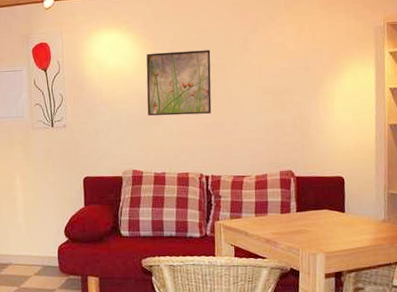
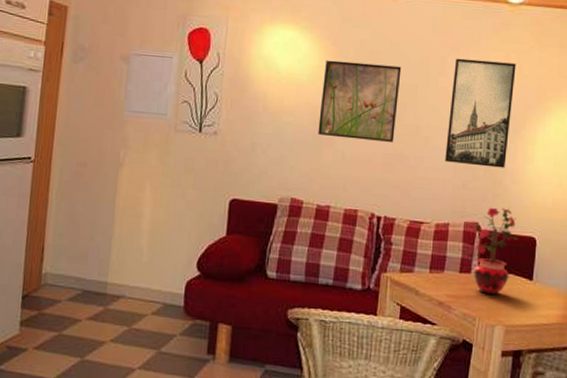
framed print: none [255,32,310,124] -> present [445,58,516,168]
potted plant: none [284,154,329,229] -> present [469,207,519,295]

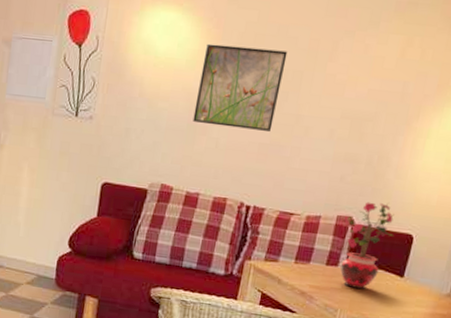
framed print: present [445,58,516,168] -> none [324,42,419,162]

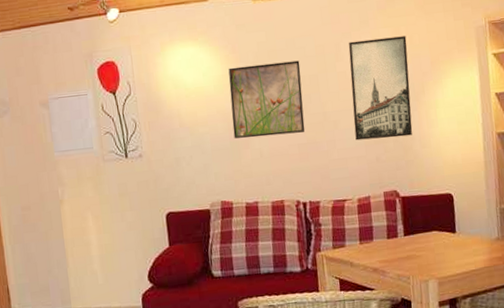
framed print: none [324,42,419,162] -> present [348,36,413,141]
potted plant: present [340,202,394,289] -> none [389,170,437,254]

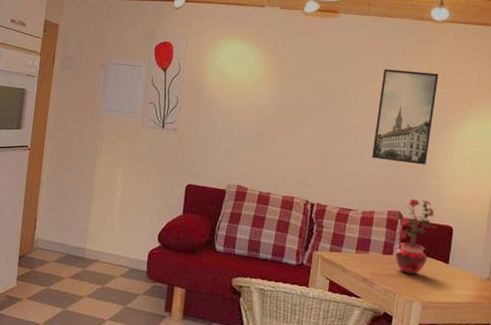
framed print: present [228,60,305,139] -> none [261,69,336,140]
potted plant: none [389,170,437,254] -> present [392,198,437,275]

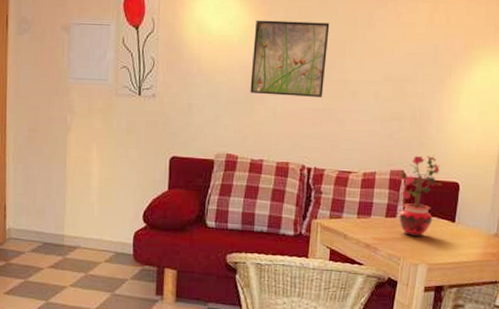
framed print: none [261,69,336,140] -> present [250,20,330,97]
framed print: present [372,68,439,165] -> none [372,11,444,118]

